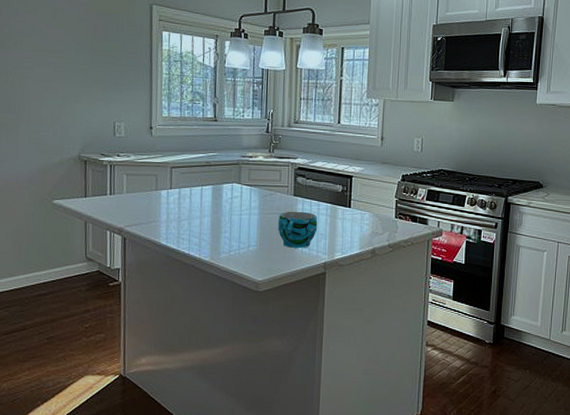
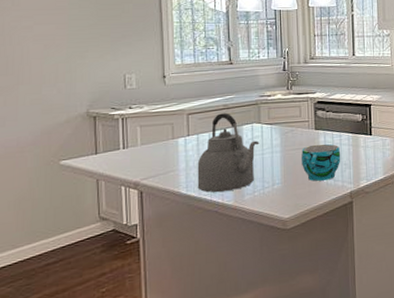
kettle: none [176,170,238,248] -> present [197,113,260,193]

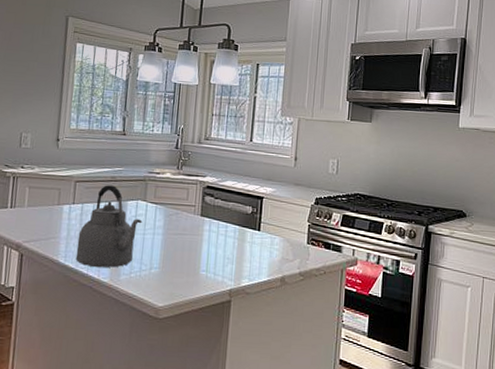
cup: present [301,143,341,181] -> none [182,232,225,273]

